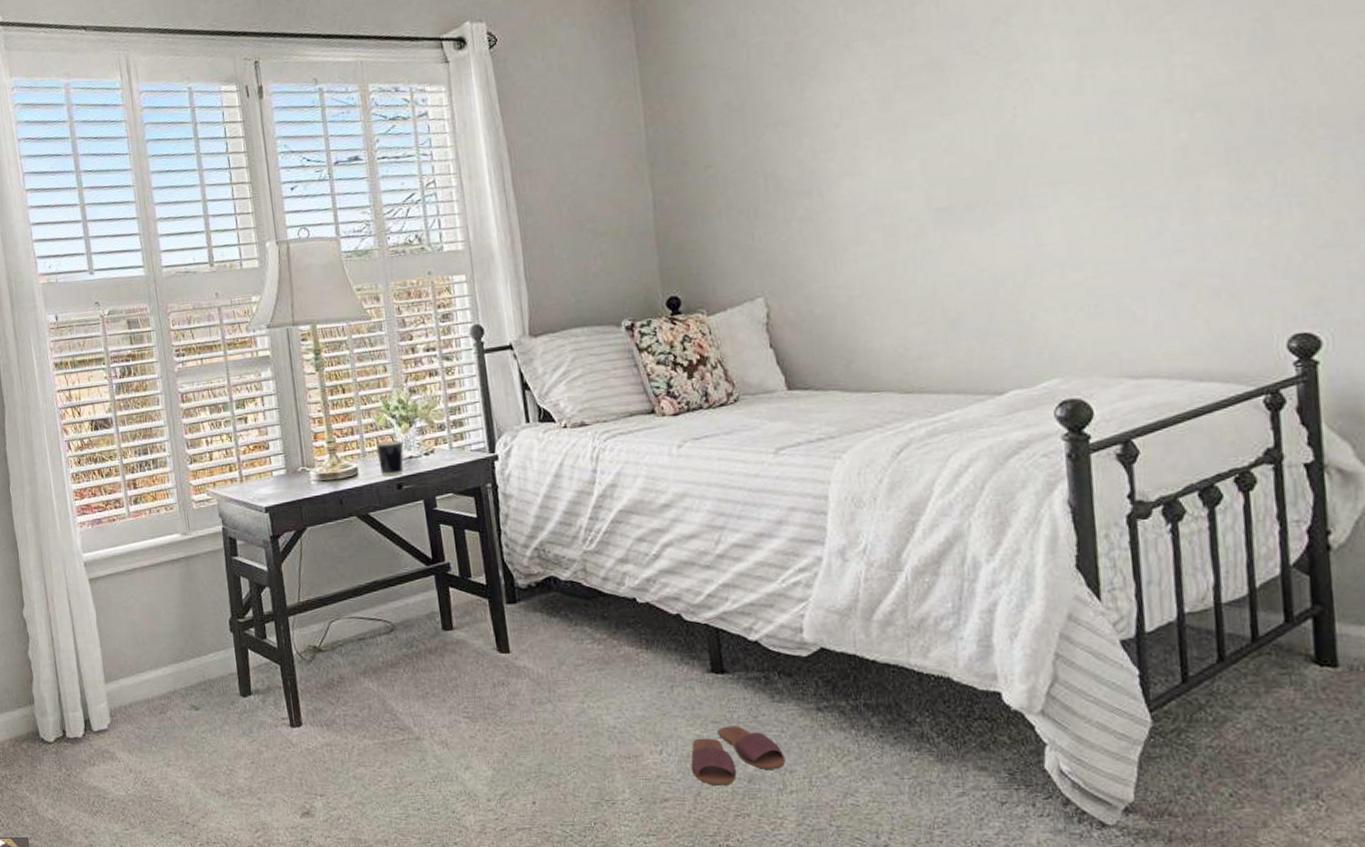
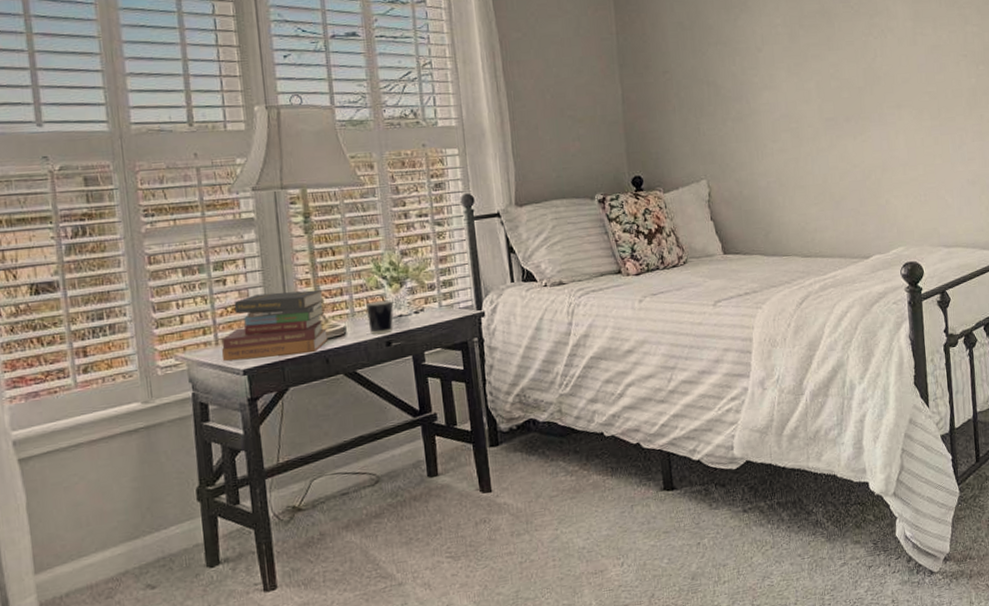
books: none [245,428,341,498] -> present [221,289,328,361]
slippers: present [691,725,786,786] -> none [646,532,720,587]

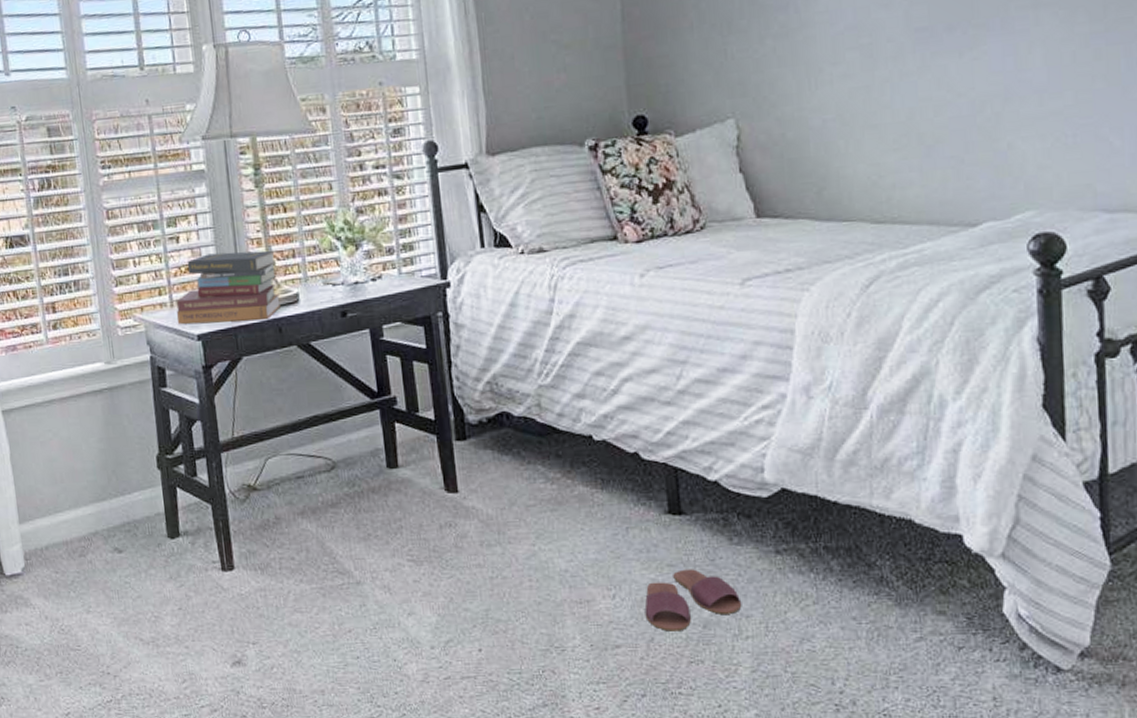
mug: present [366,300,394,334] -> none [320,264,349,303]
slippers: none [646,532,720,587] -> present [644,569,742,631]

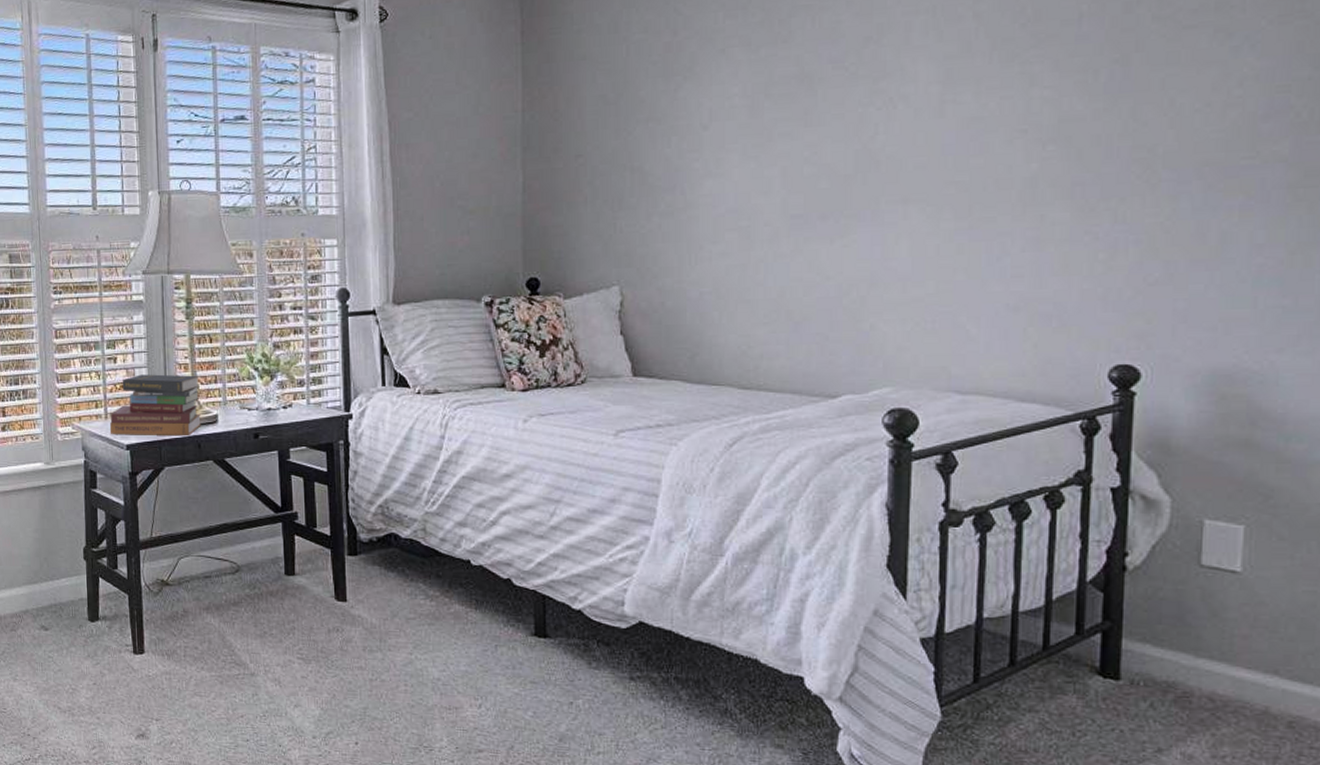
slippers: present [644,569,742,631] -> none [507,687,596,742]

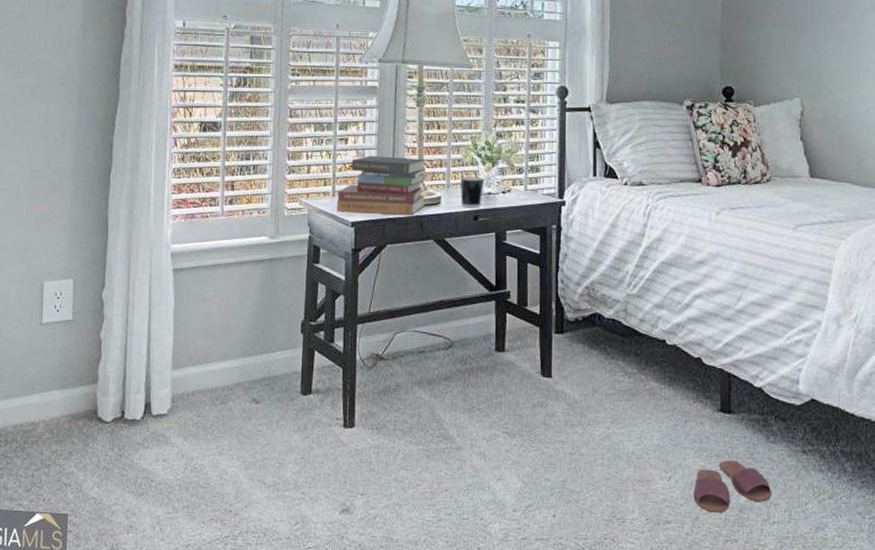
mug: none [238,392,263,425] -> present [460,176,485,207]
slippers: none [507,687,596,742] -> present [693,460,772,513]

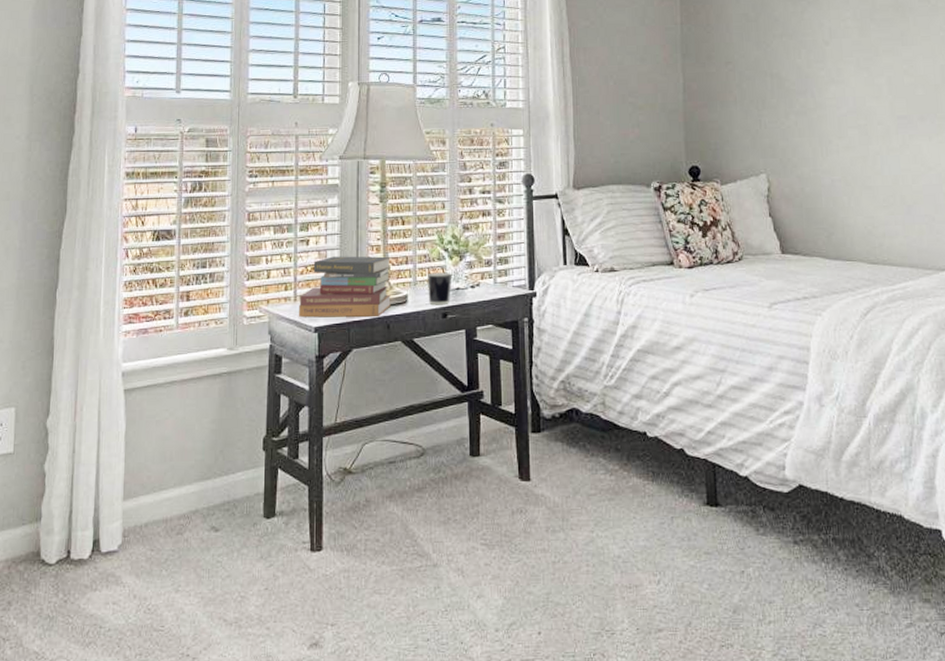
slippers: present [693,460,772,513] -> none [684,557,766,616]

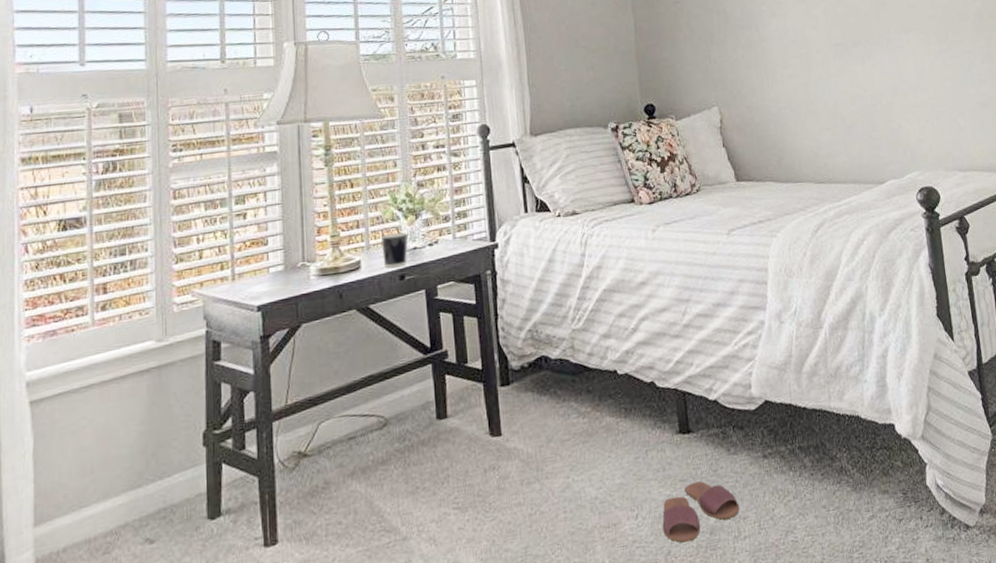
books: present [298,256,391,318] -> none [237,222,342,297]
slippers: none [684,557,766,616] -> present [662,481,740,543]

